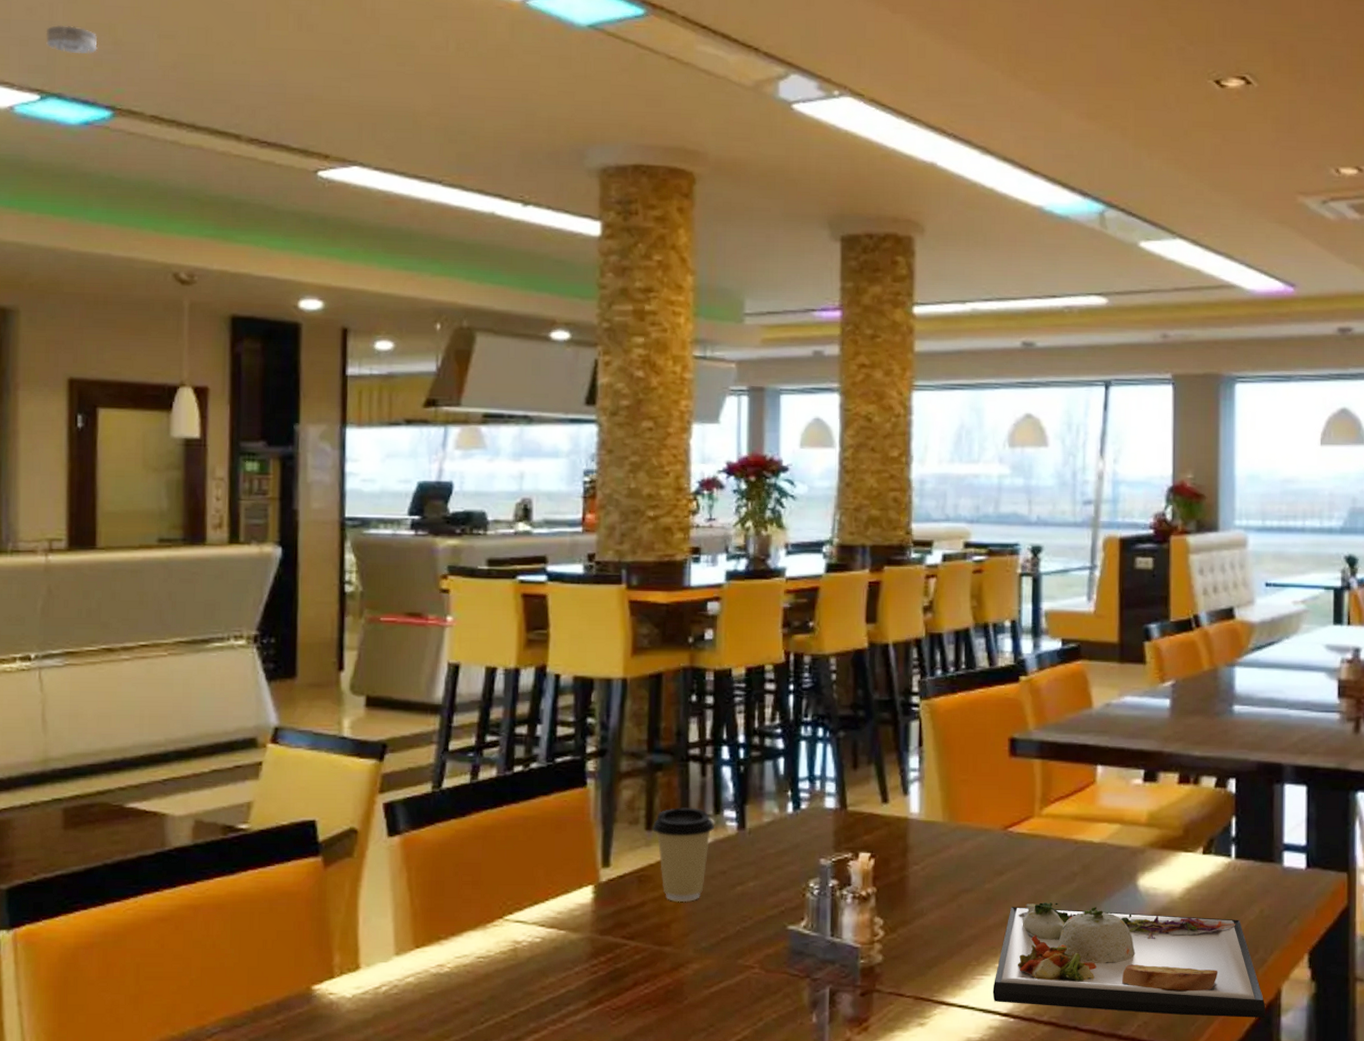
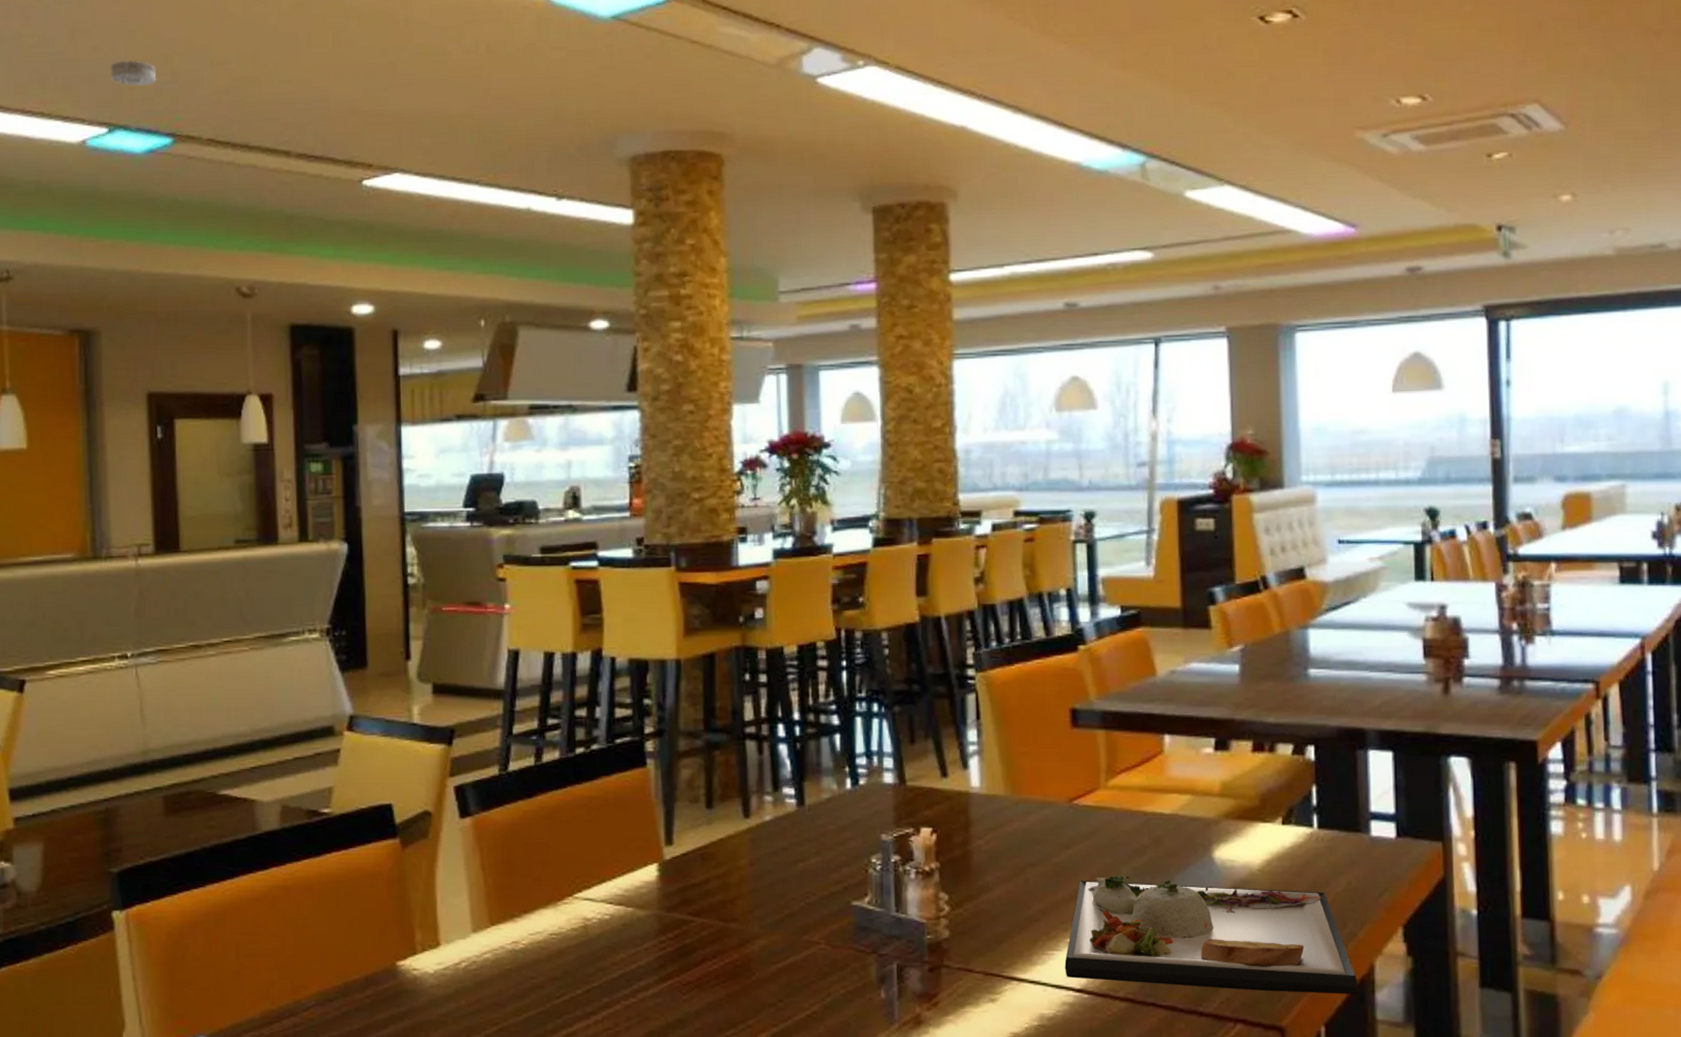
coffee cup: present [652,807,715,903] -> none [712,785,775,879]

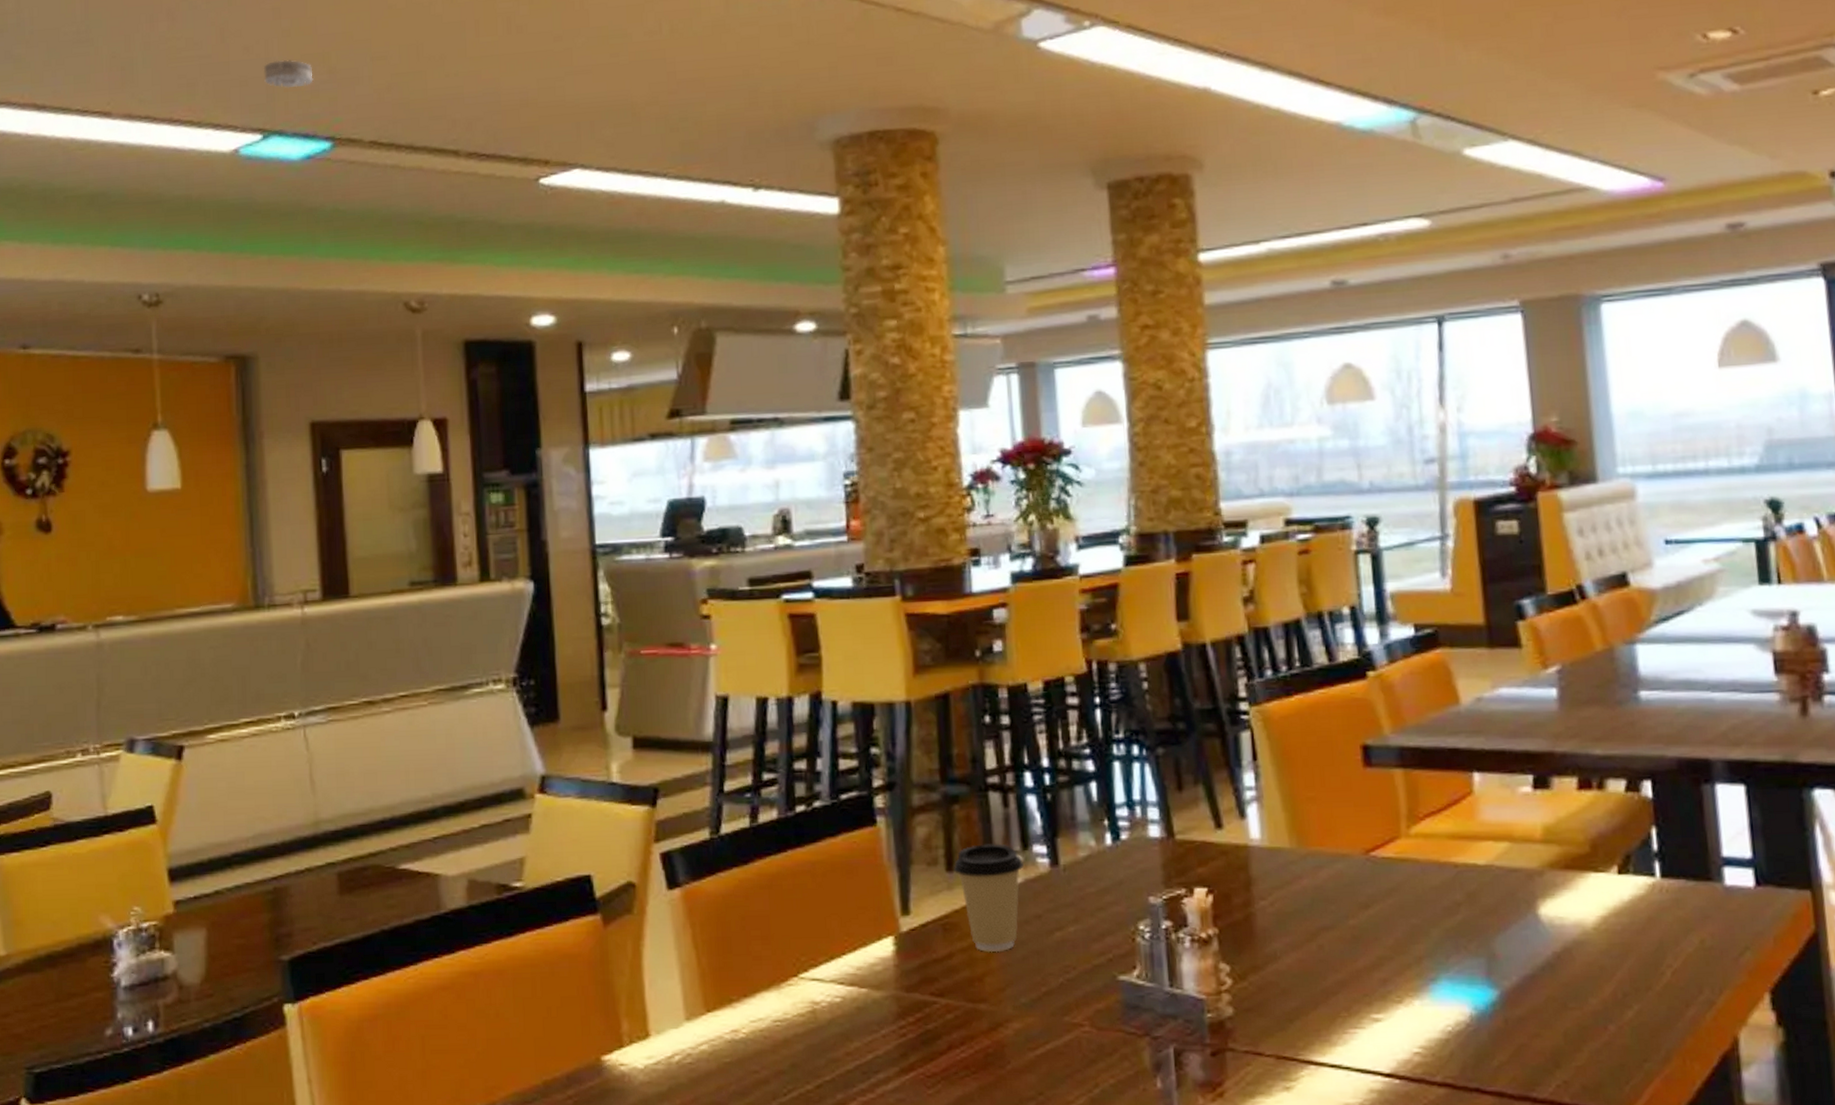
coffee cup: none [712,785,775,879] -> present [953,844,1025,953]
dinner plate: present [1064,876,1358,994] -> none [1370,939,1721,1074]

